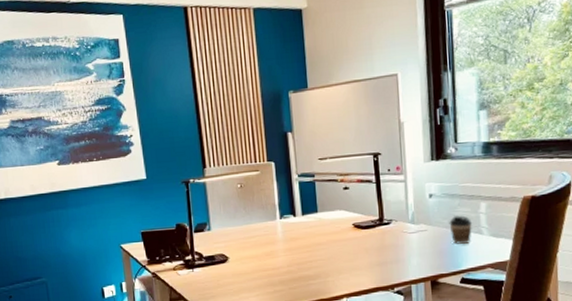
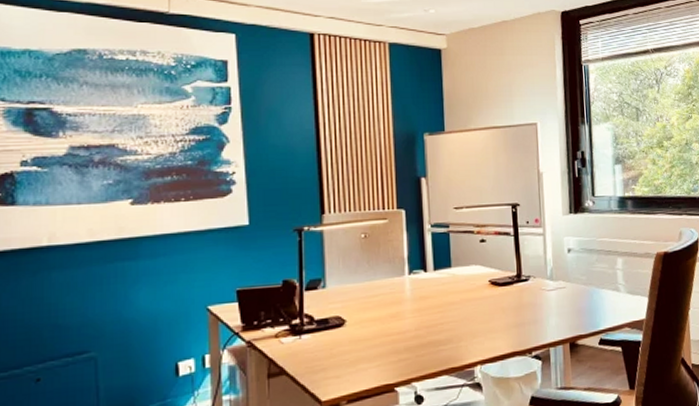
coffee cup: present [449,215,473,244] -> none [587,271,610,302]

